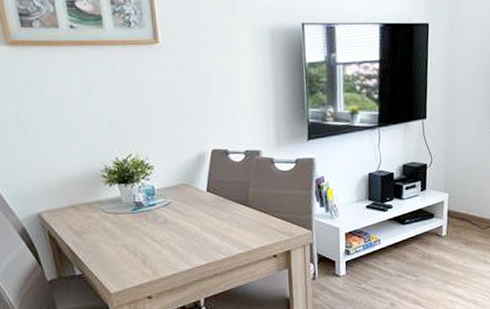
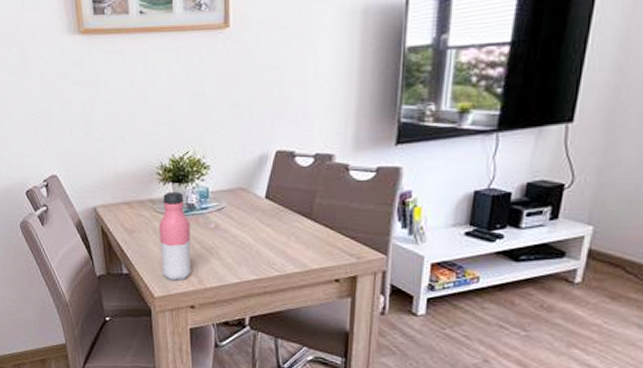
water bottle: none [108,191,145,275] -> present [158,191,191,281]

